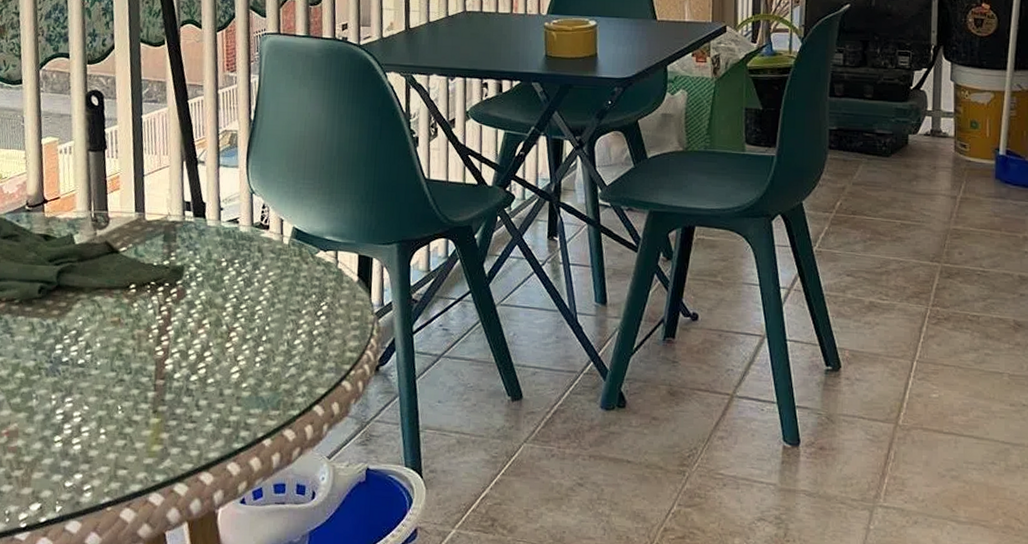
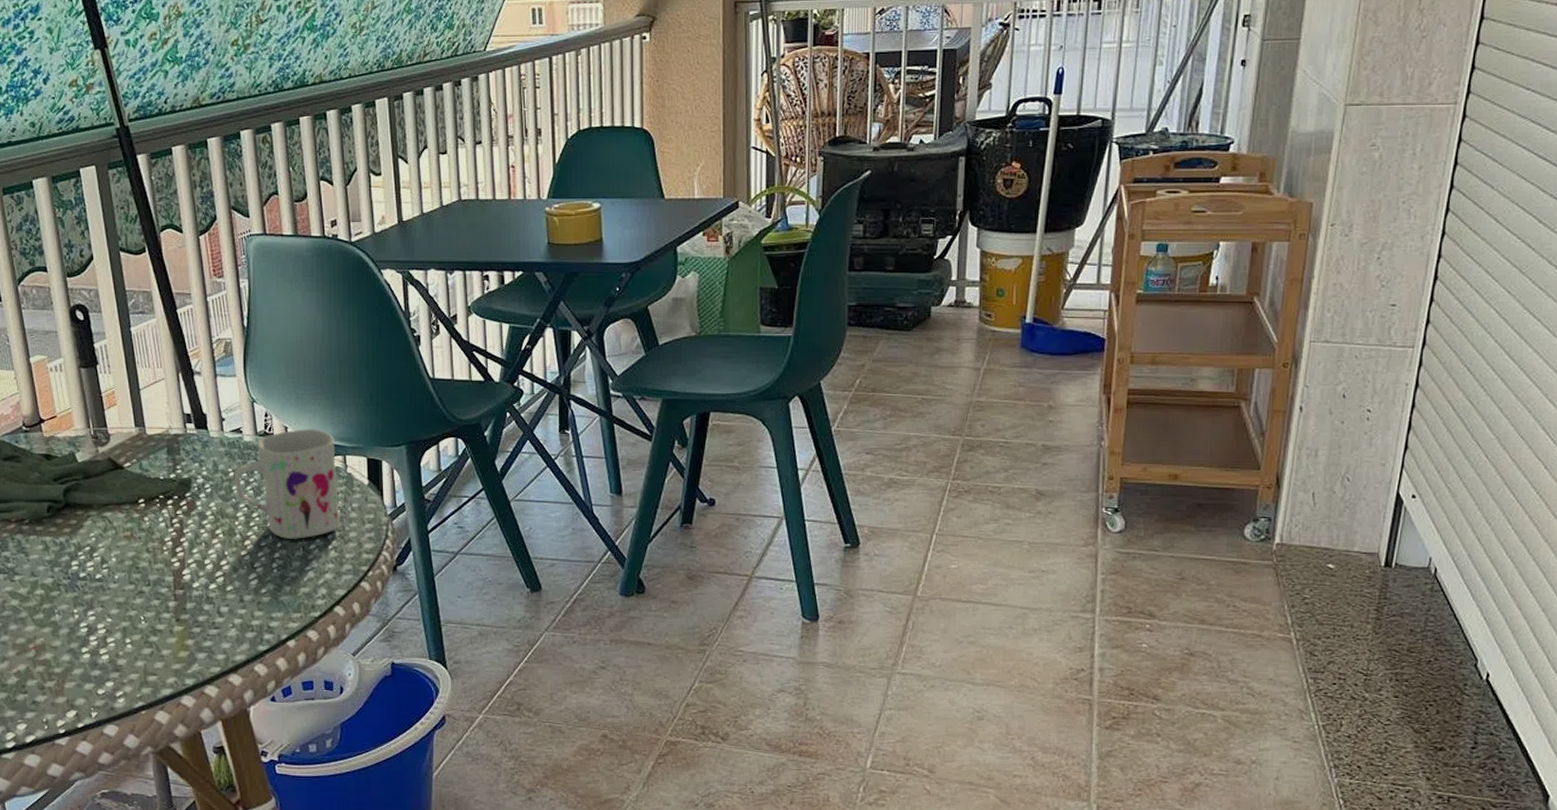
mug: none [226,222,329,334] -> present [234,429,341,539]

